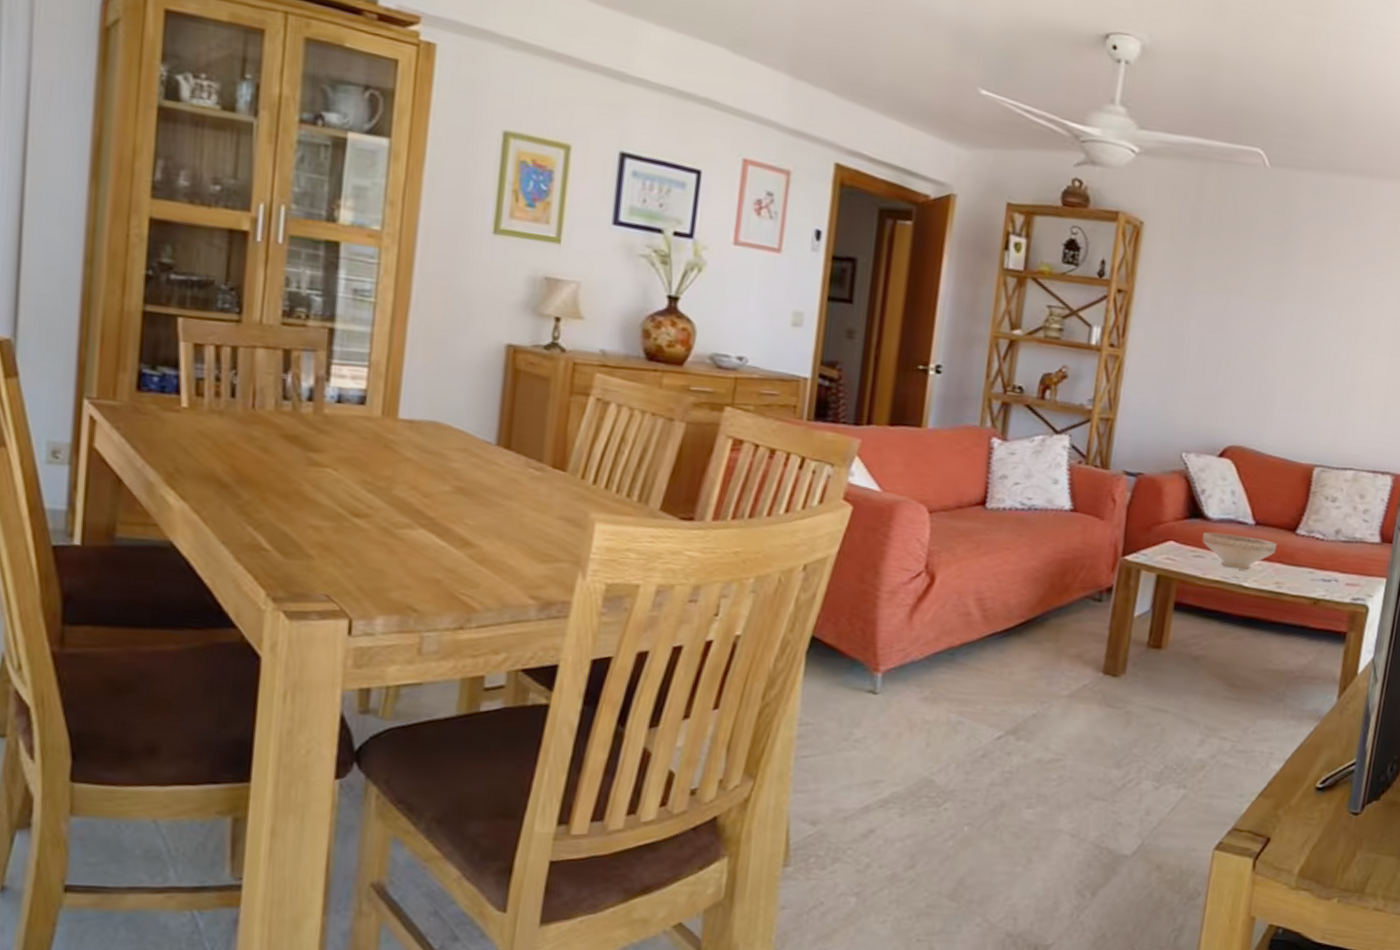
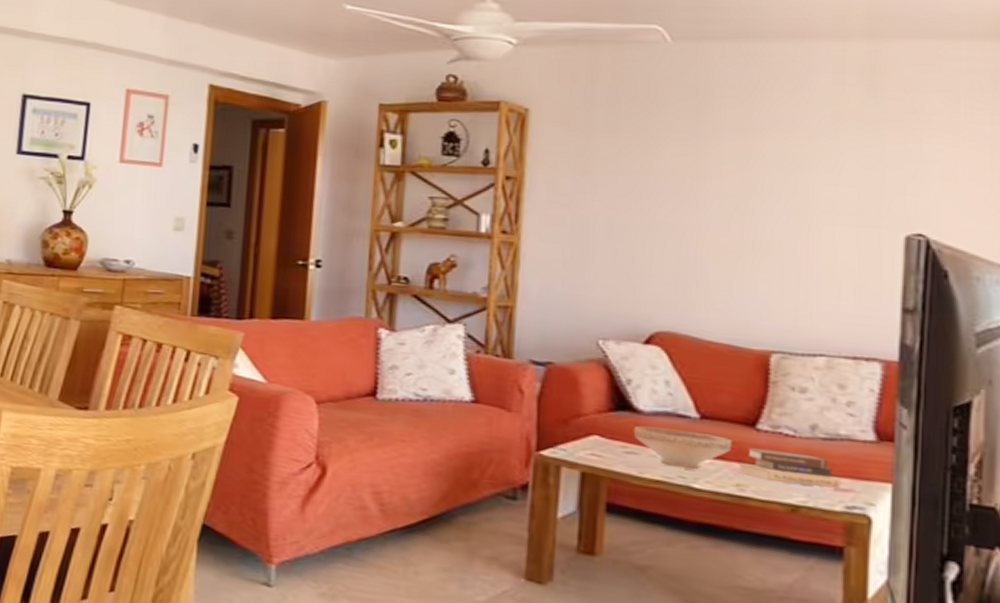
books: none [1278,550,1352,583] -> present [737,448,841,489]

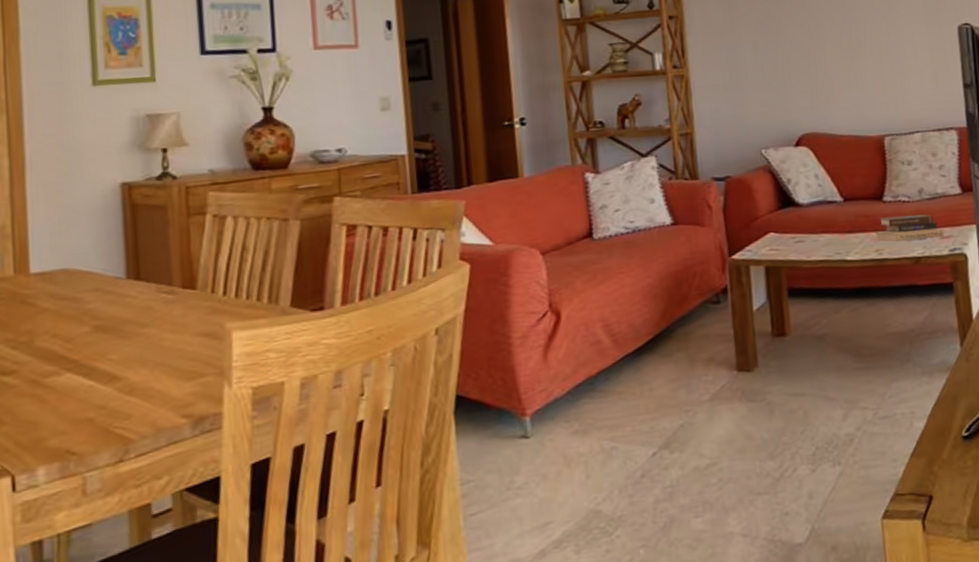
decorative bowl: present [633,425,733,469] -> none [798,213,869,246]

